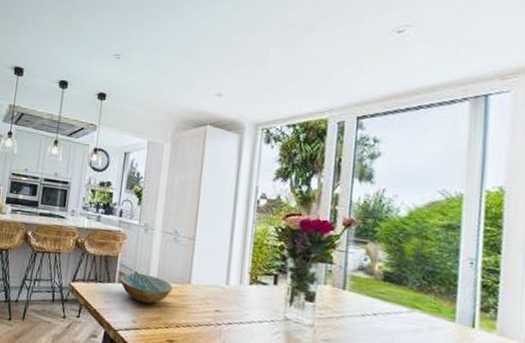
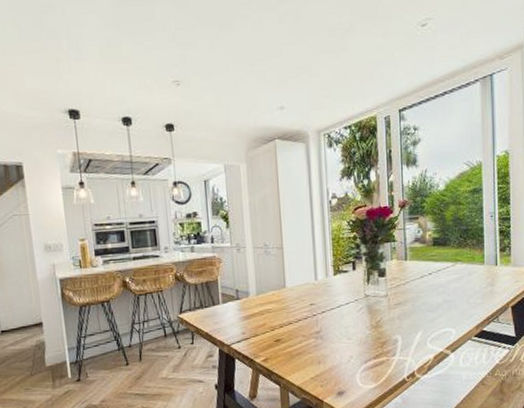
bowl: present [120,273,172,305] -> none [223,289,271,316]

